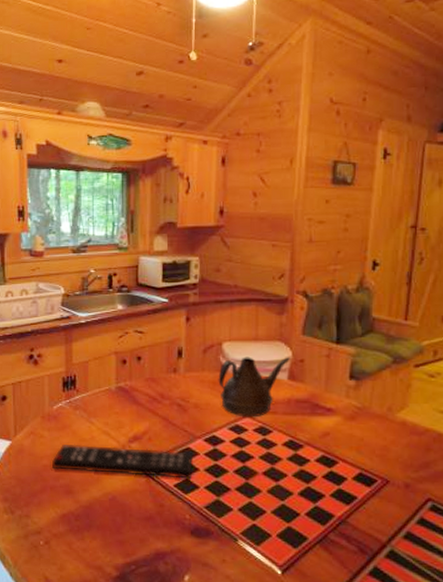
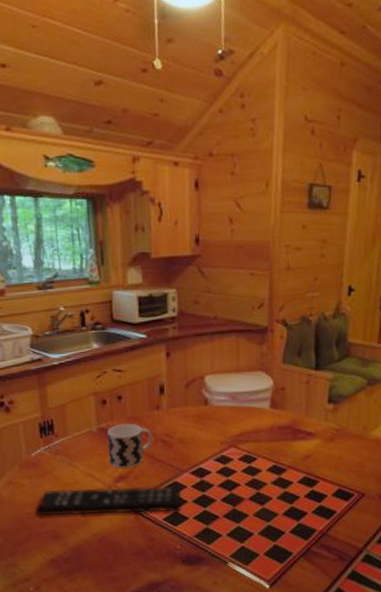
cup: none [124,384,169,429] -> present [107,423,153,469]
teapot: present [218,357,290,418] -> none [202,386,272,448]

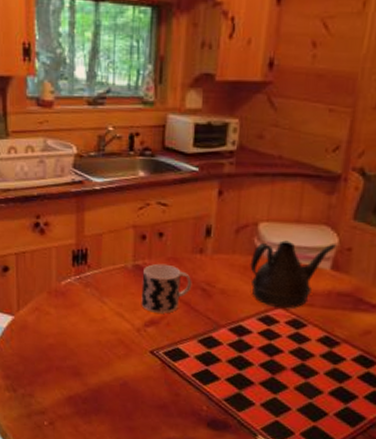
remote control: present [35,485,181,517] -> none [59,324,215,368]
teapot: none [202,386,272,448] -> present [250,240,336,309]

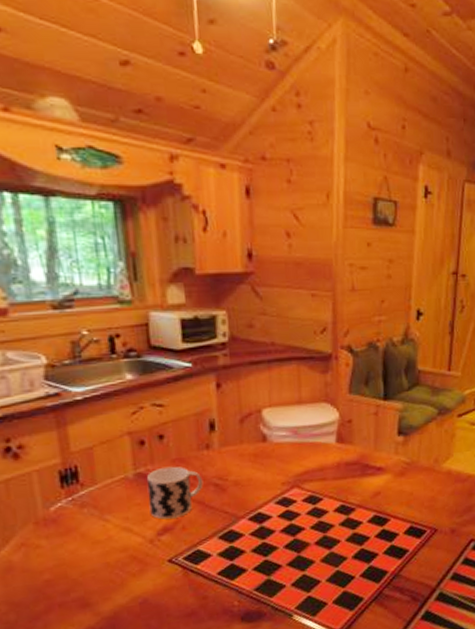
teapot: present [250,240,336,309] -> none [259,418,337,488]

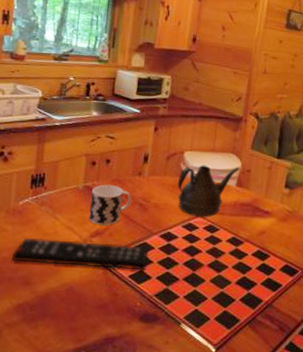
remote control: none [57,534,237,583] -> present [12,238,149,270]
teapot: none [259,418,337,488] -> present [177,165,239,217]

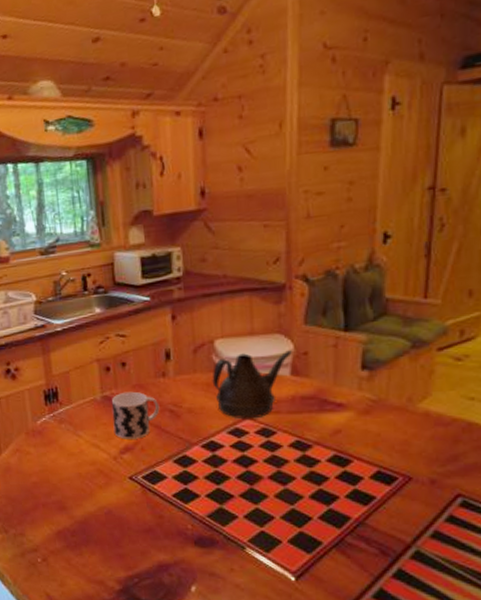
remote control: present [12,238,149,270] -> none [41,459,191,488]

